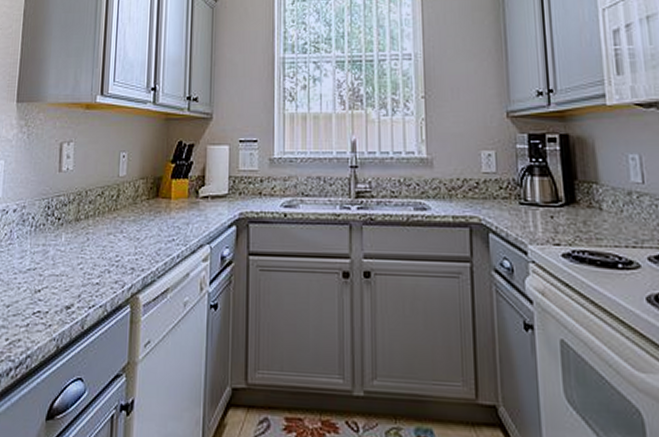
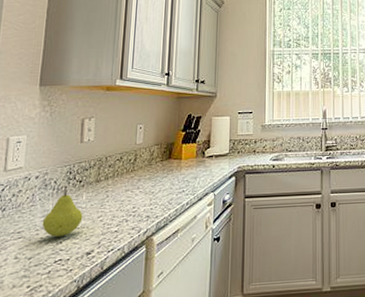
fruit: none [20,226,62,284] -> present [42,188,83,237]

